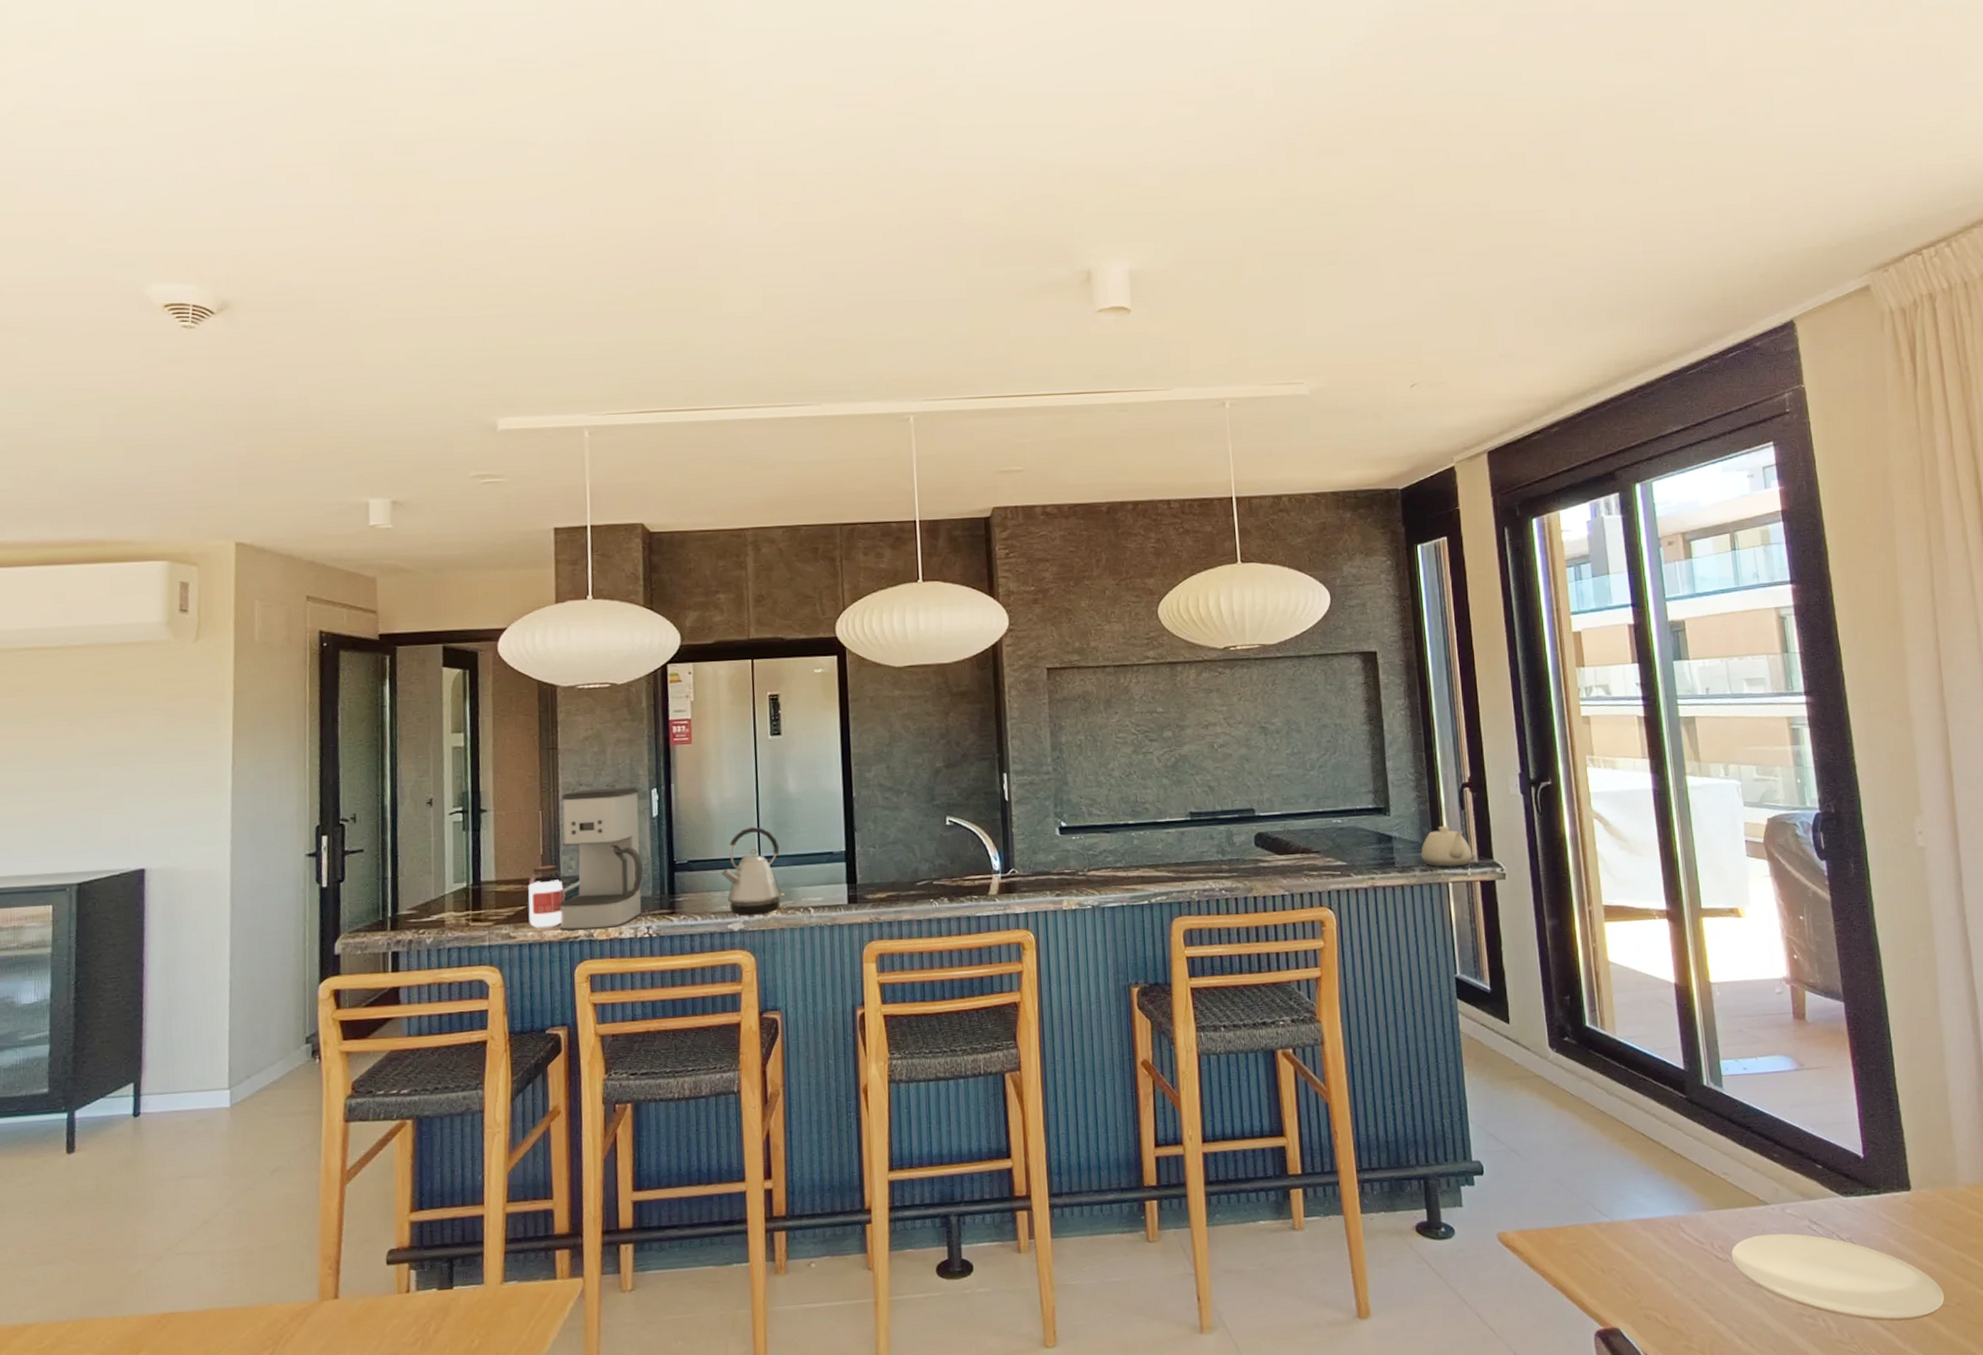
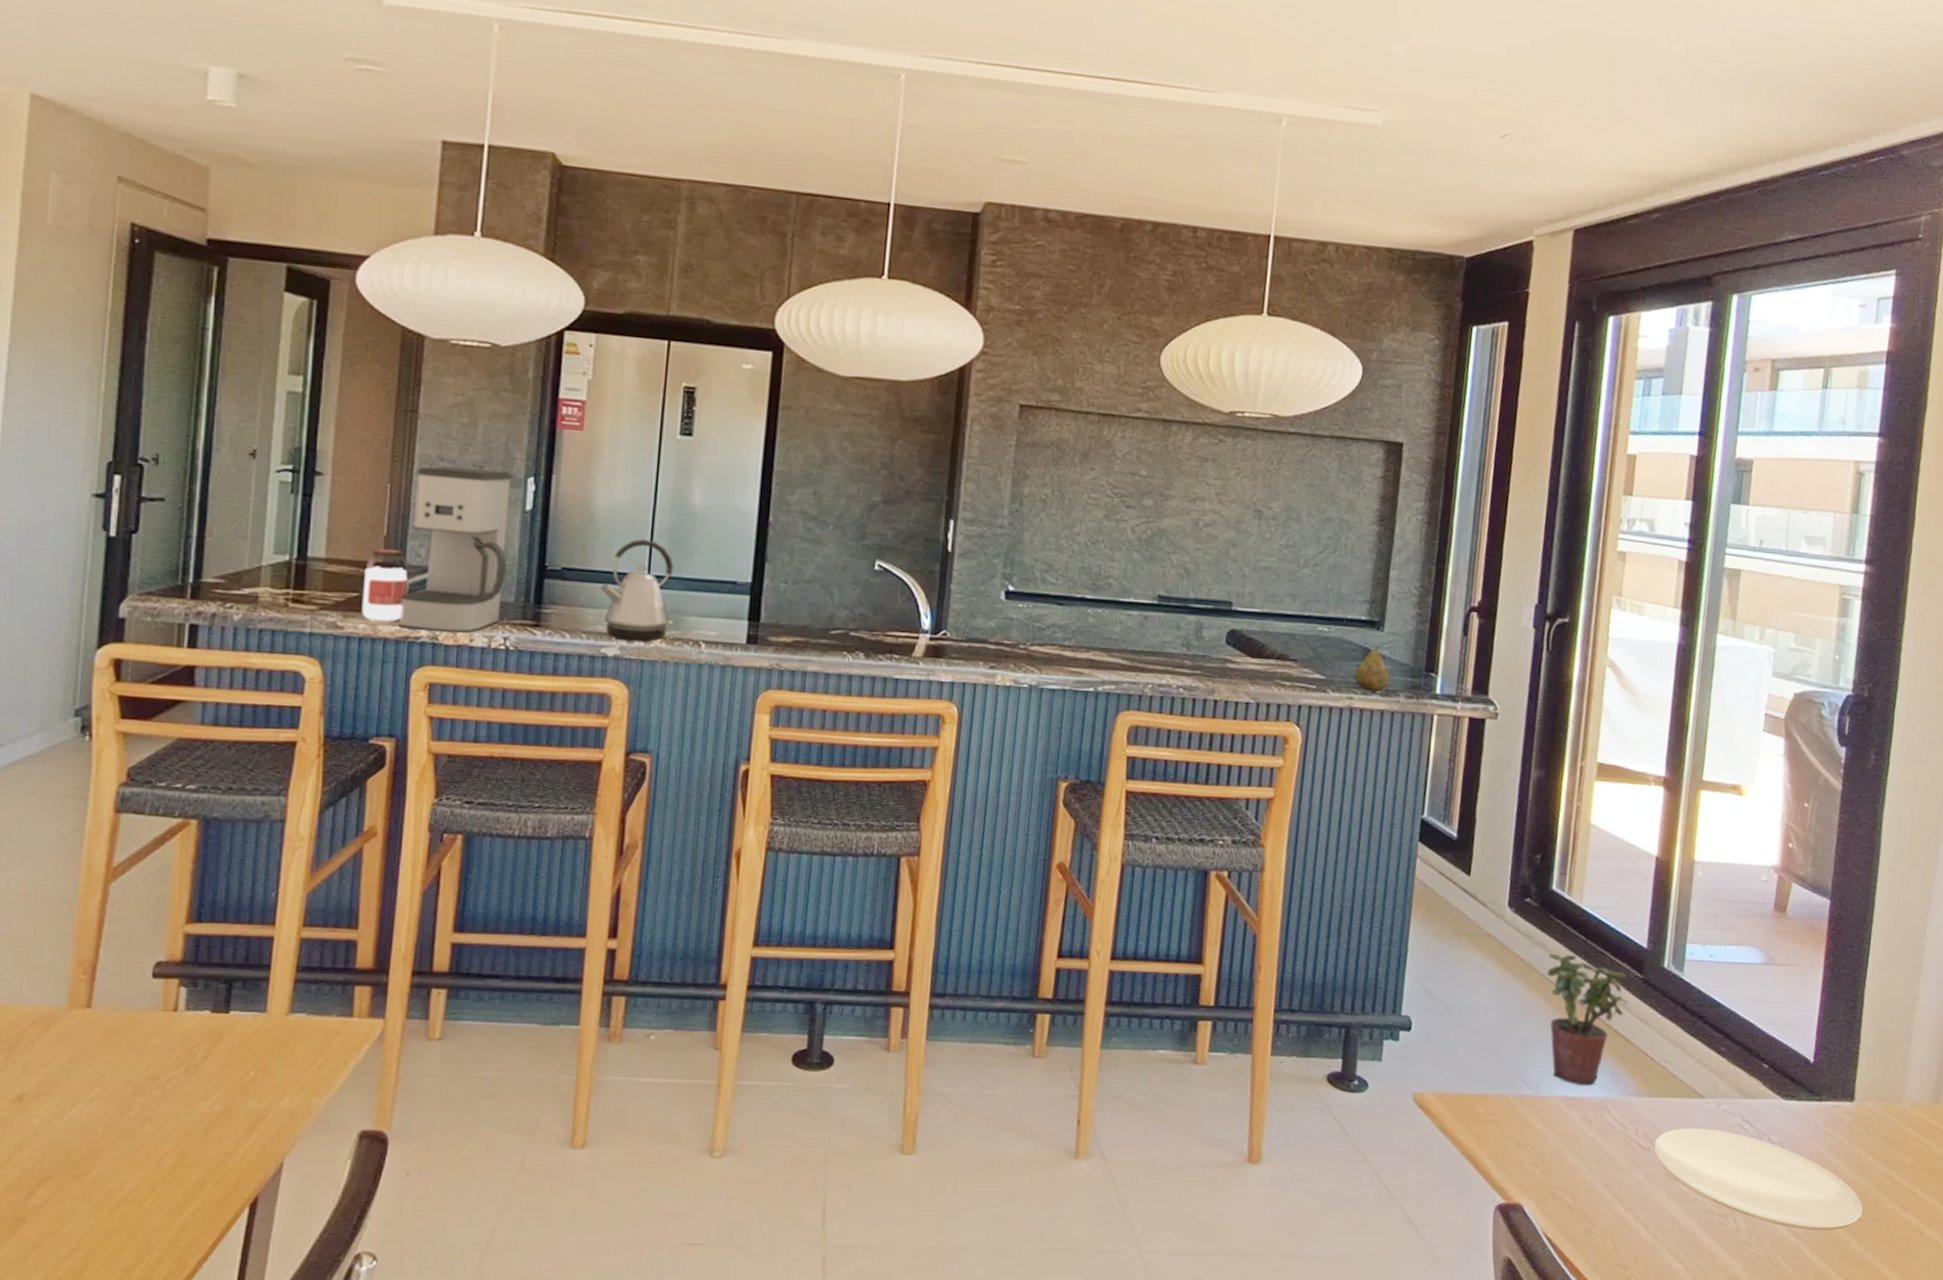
fruit: none [1372,828,1404,871] -> present [1354,645,1390,693]
teapot: present [1421,826,1473,867] -> none [1409,651,1467,698]
potted plant: none [1596,1084,1678,1208] -> present [1546,953,1628,1087]

